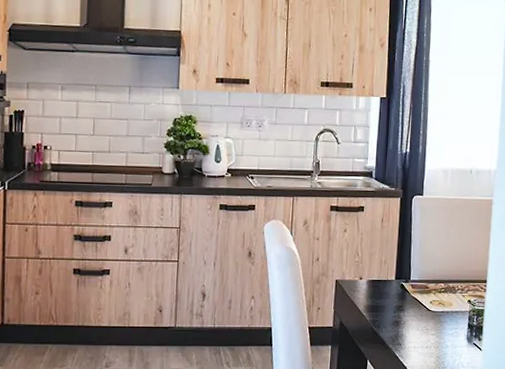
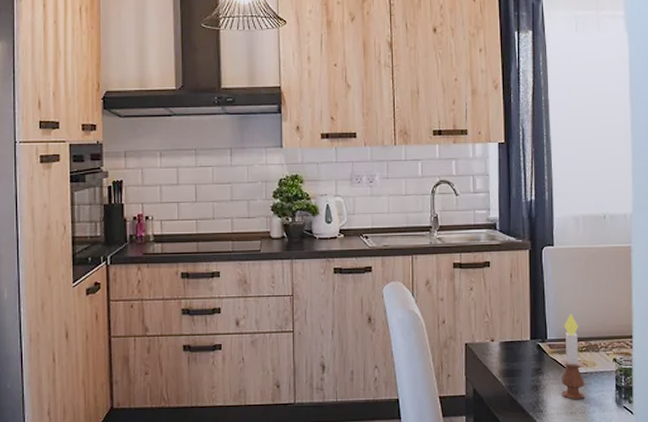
candle: none [419,257,442,336] -> present [561,313,585,400]

